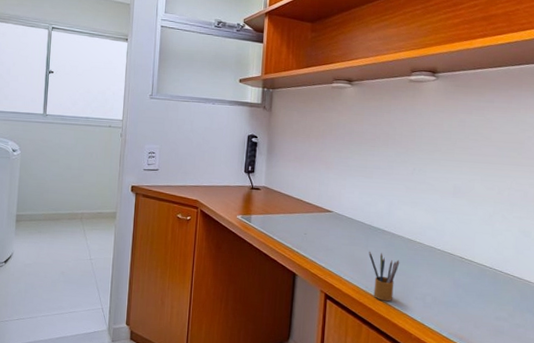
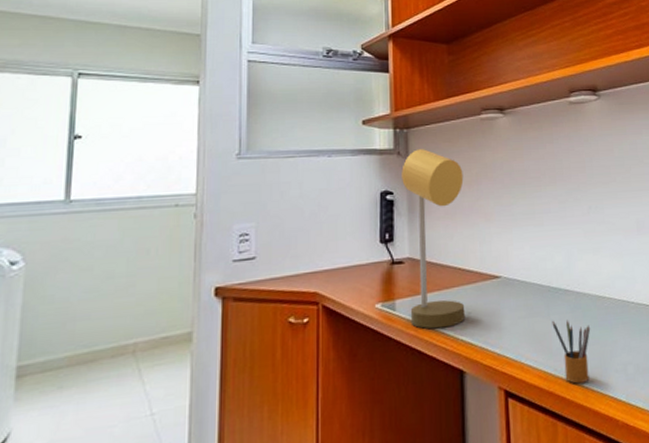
desk lamp: none [261,106,313,241] -> present [401,149,466,329]

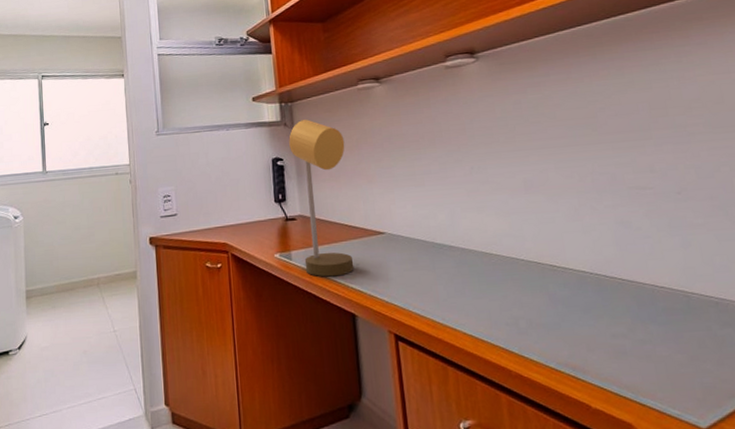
pencil box: present [552,320,591,384] -> none [438,274,479,333]

